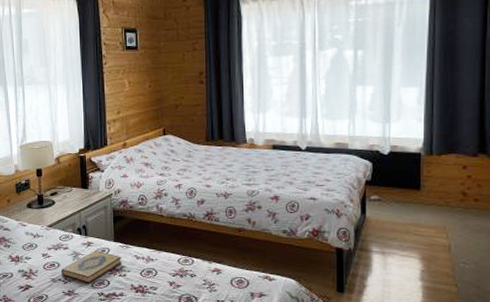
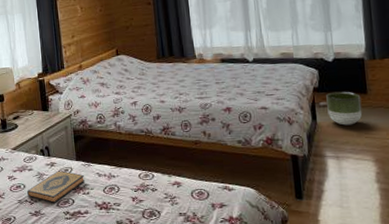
planter: none [378,186,414,221] -> present [326,91,362,126]

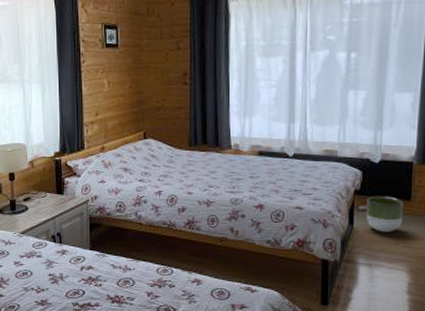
hardback book: present [27,171,85,203] -> none [34,259,99,293]

